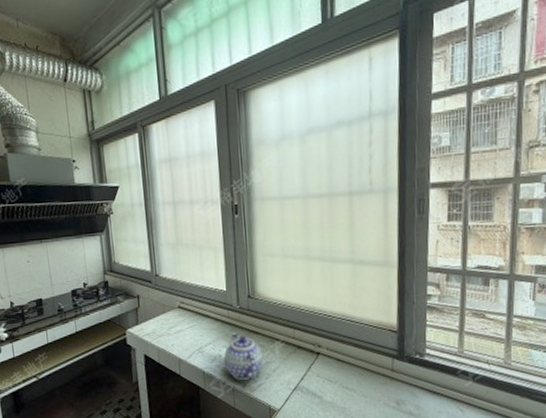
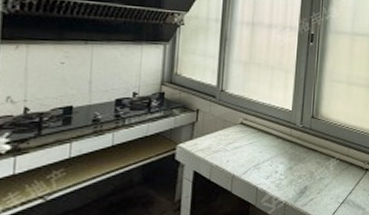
teapot: present [223,333,263,380] -> none [279,150,318,196]

